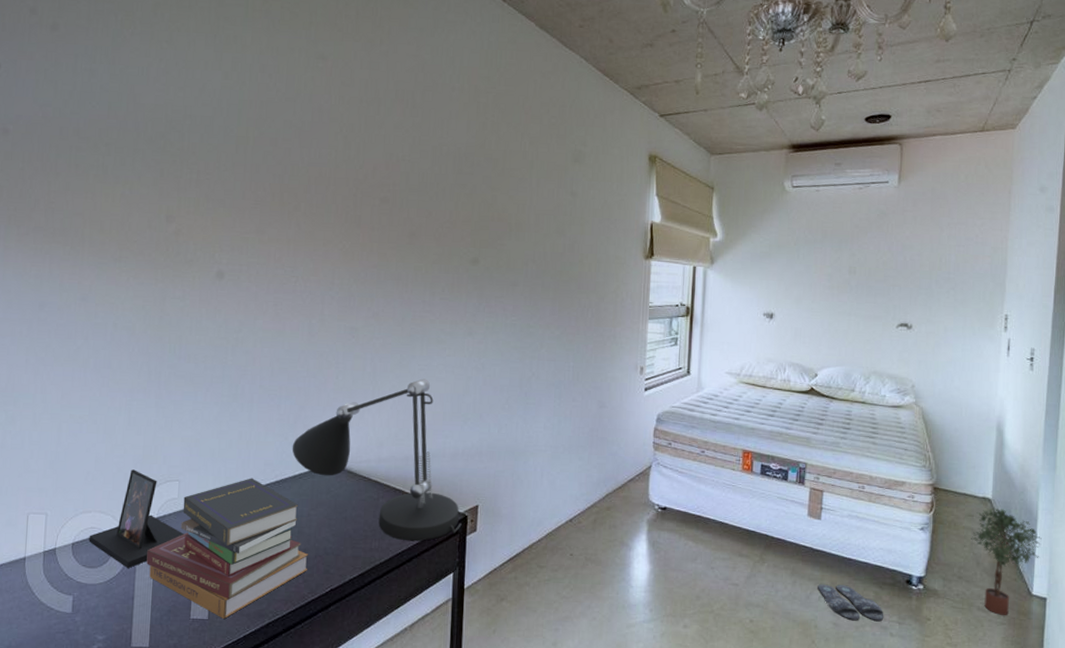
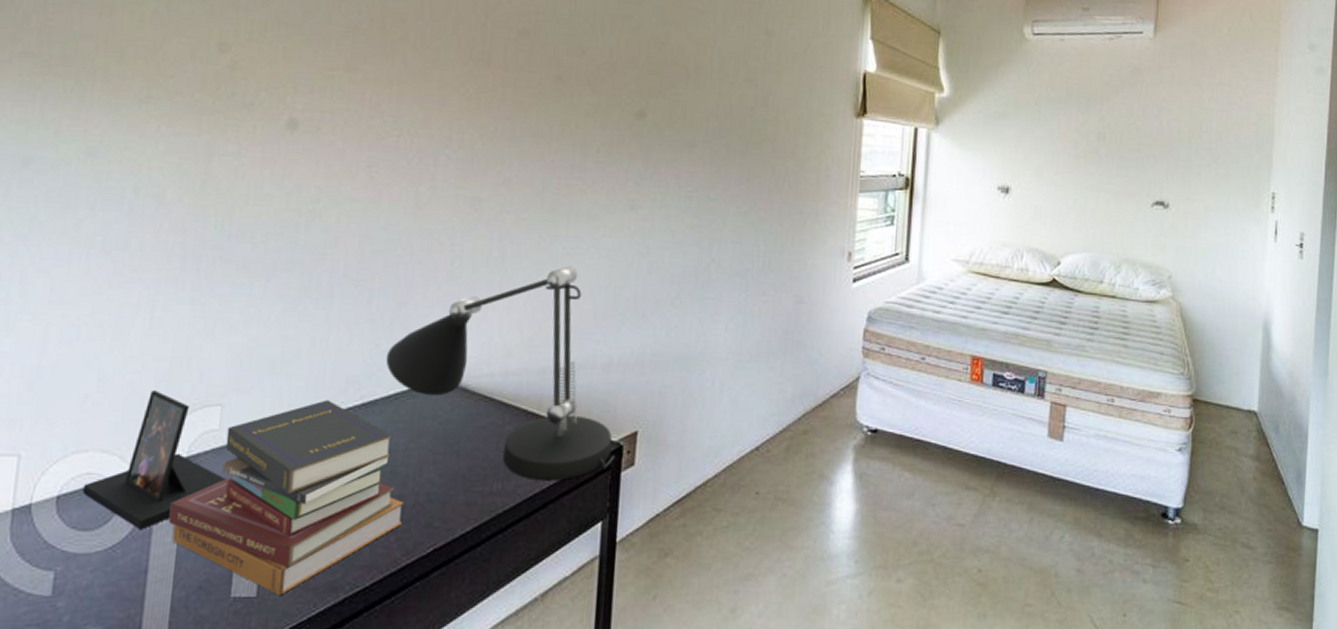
slippers: present [818,584,884,621] -> none [1059,521,1136,566]
potted tree: present [971,509,1042,615] -> none [1234,423,1313,552]

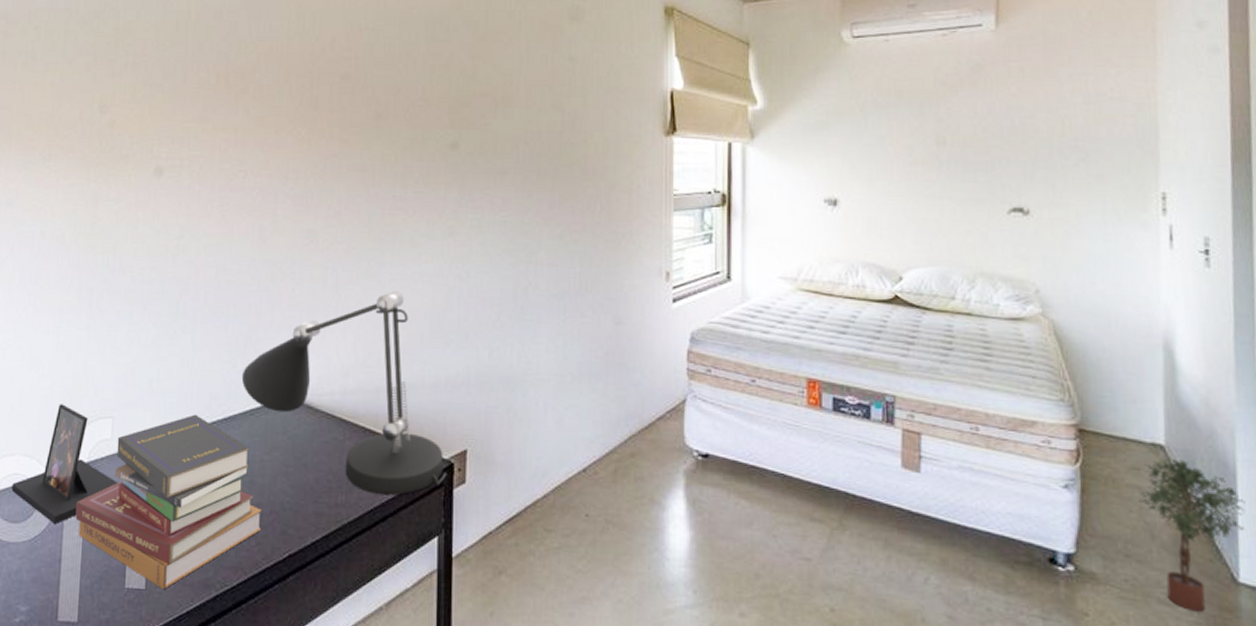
potted tree: none [1234,423,1313,552] -> present [1139,459,1246,611]

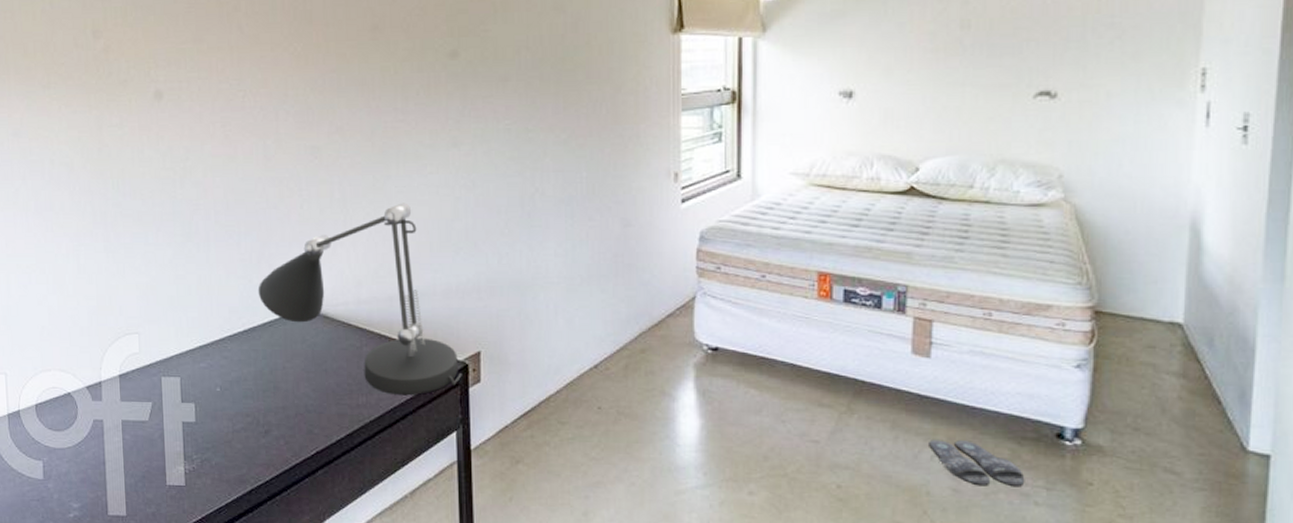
photo frame: present [11,404,118,524] -> none [51,322,150,431]
books: present [75,414,262,589] -> none [113,327,289,485]
slippers: none [922,561,1020,615] -> present [929,440,1025,486]
potted tree: present [1139,459,1246,611] -> none [1152,337,1263,478]

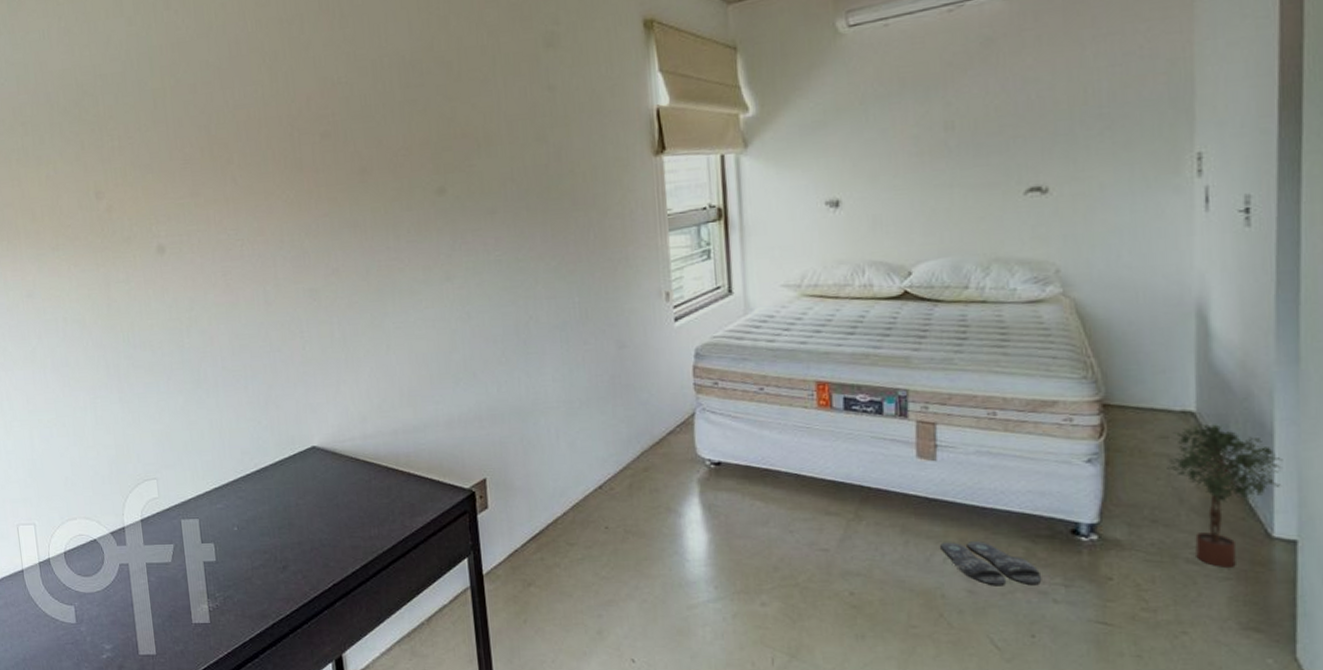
desk lamp: present [258,203,462,396] -> none [267,338,470,526]
potted tree: none [1152,337,1263,478] -> present [1167,424,1283,567]

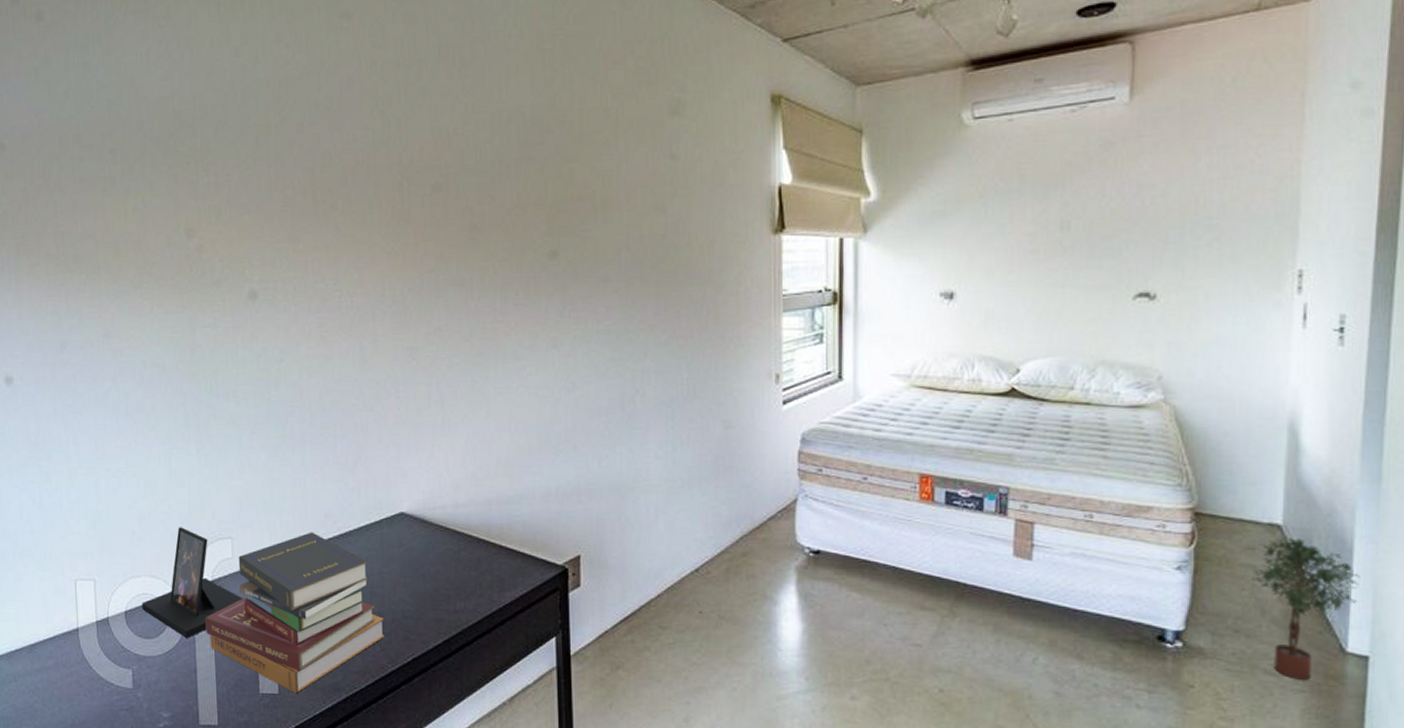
photo frame: none [79,471,171,574] -> present [142,527,243,638]
books: none [138,469,306,622] -> present [205,532,386,693]
slippers: present [940,541,1042,586] -> none [1031,643,1127,689]

